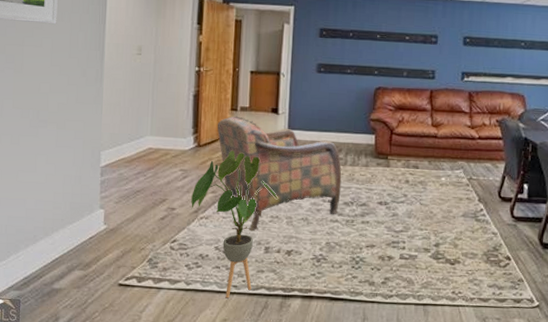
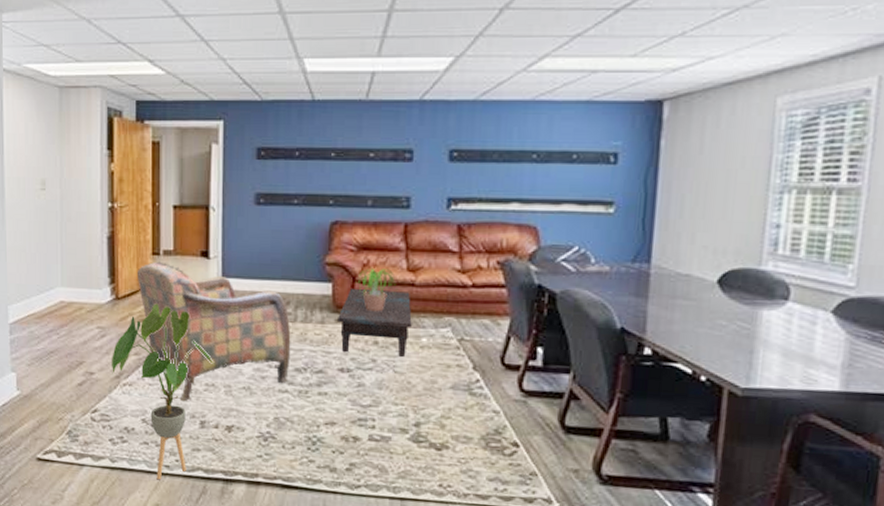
coffee table: none [378,140,435,192] -> present [338,289,412,357]
potted plant: none [394,123,424,158] -> present [357,267,397,312]

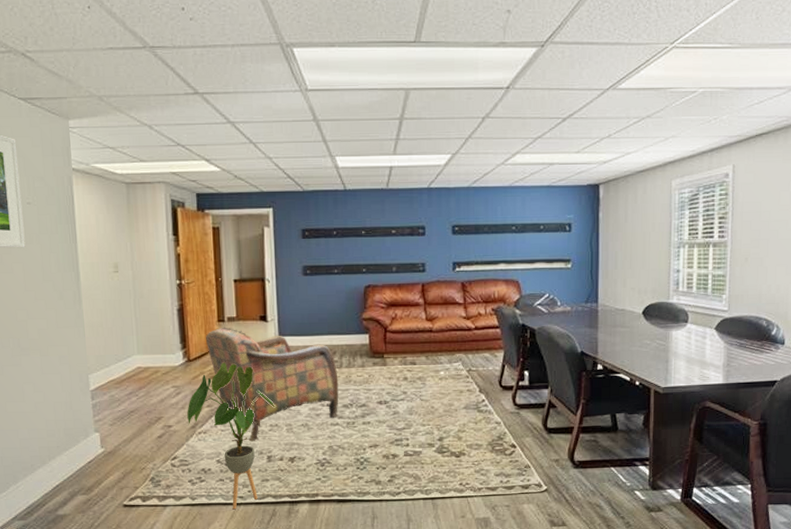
coffee table: present [338,289,412,357] -> none [375,337,432,389]
potted plant: present [357,267,397,312] -> none [388,319,419,354]

